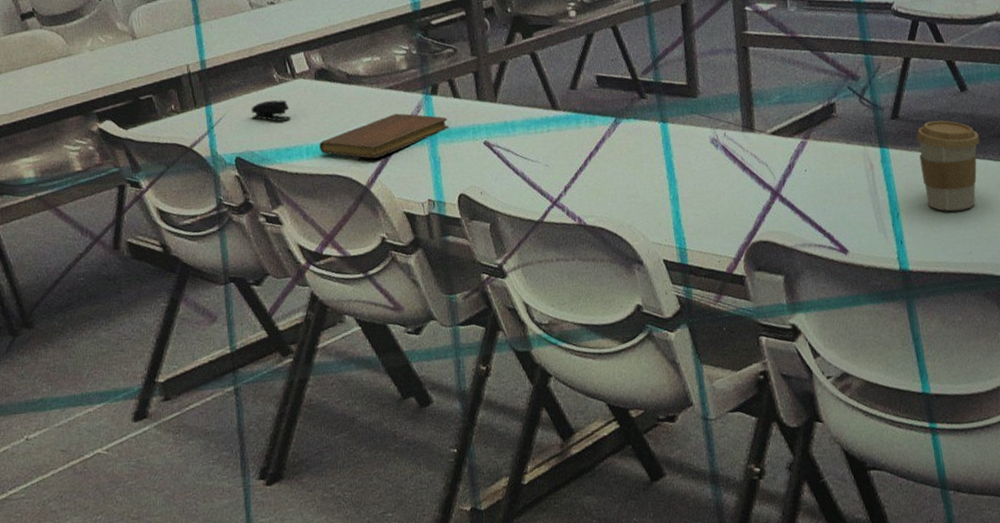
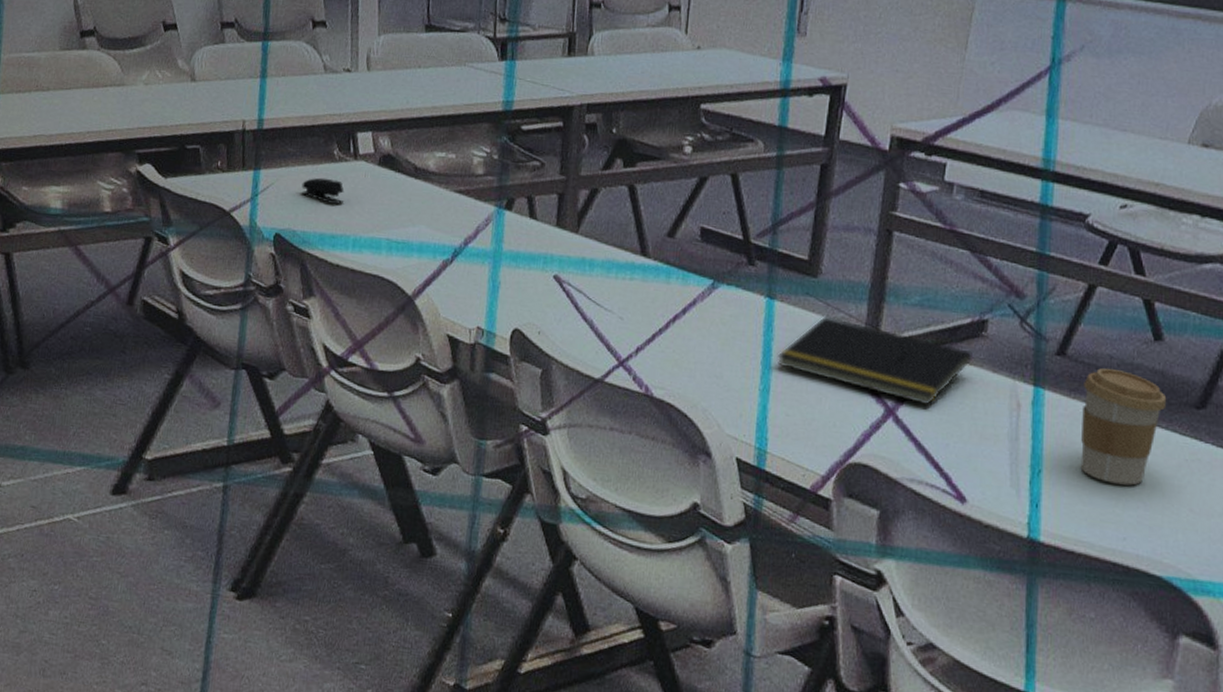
notebook: present [319,113,449,159] -> none [368,222,518,268]
notepad: none [679,127,830,183] -> present [777,316,973,406]

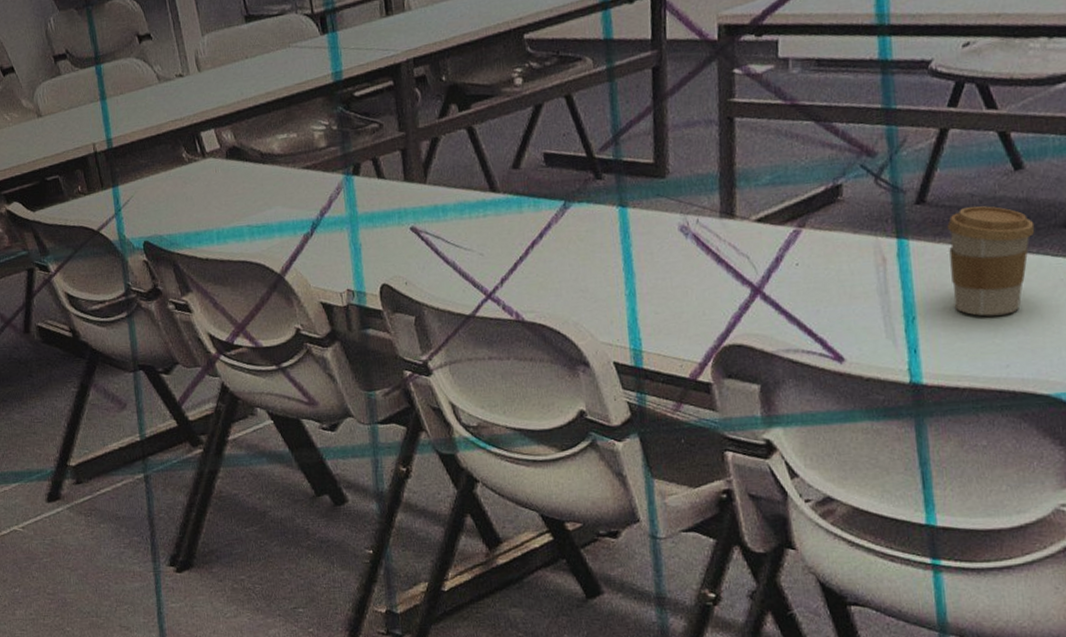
stapler: present [301,177,345,204] -> none [159,180,201,204]
notepad: present [777,316,973,406] -> none [638,212,831,278]

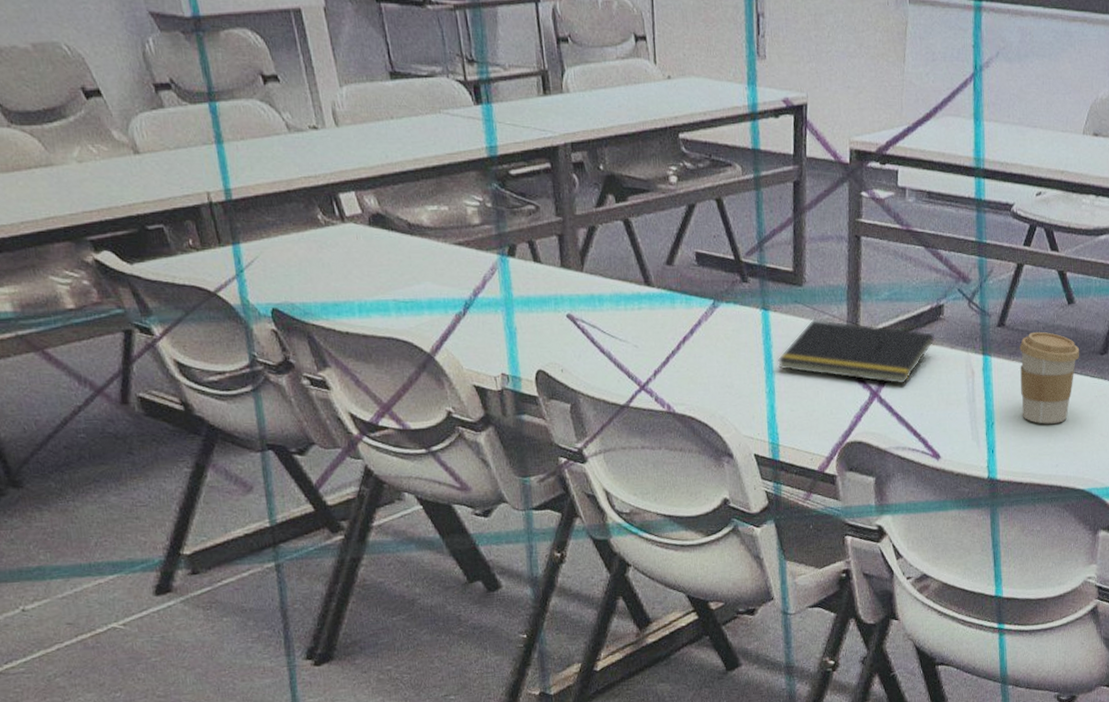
notepad: none [638,212,831,278] -> present [778,319,934,384]

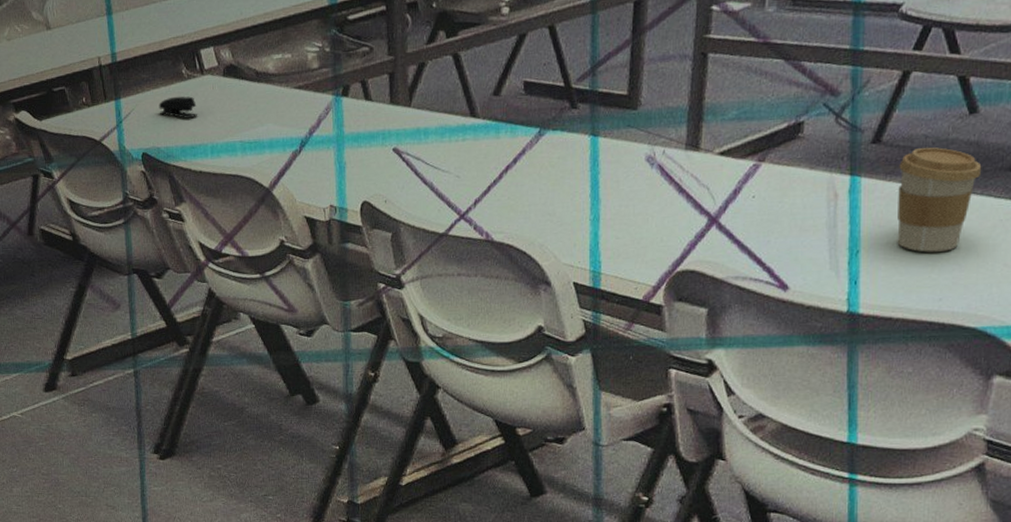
stapler: none [290,245,339,271] -> present [158,96,197,118]
notepad: present [778,319,934,384] -> none [605,143,790,210]

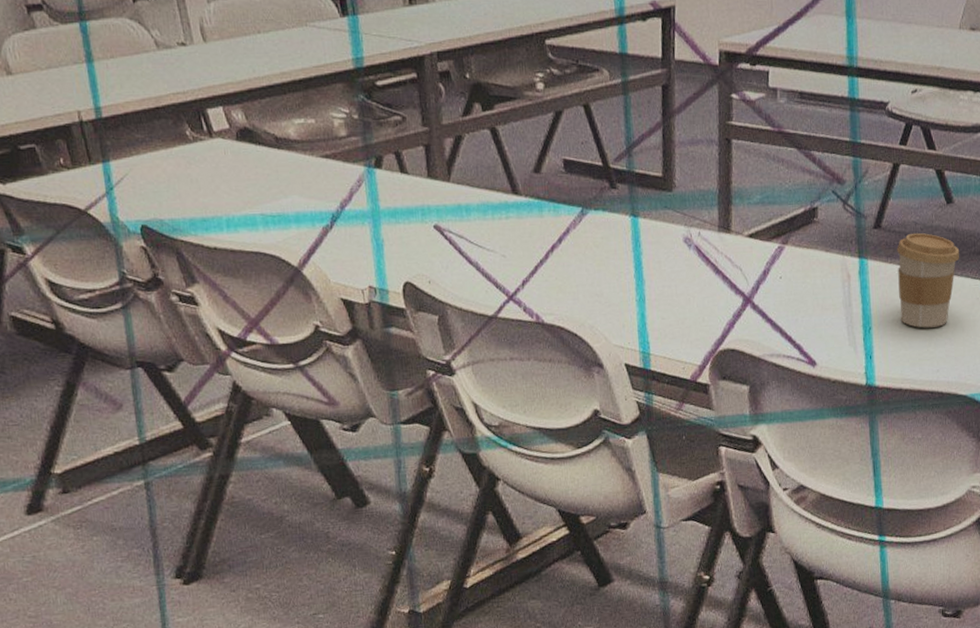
stapler: present [158,96,197,118] -> none [158,161,207,187]

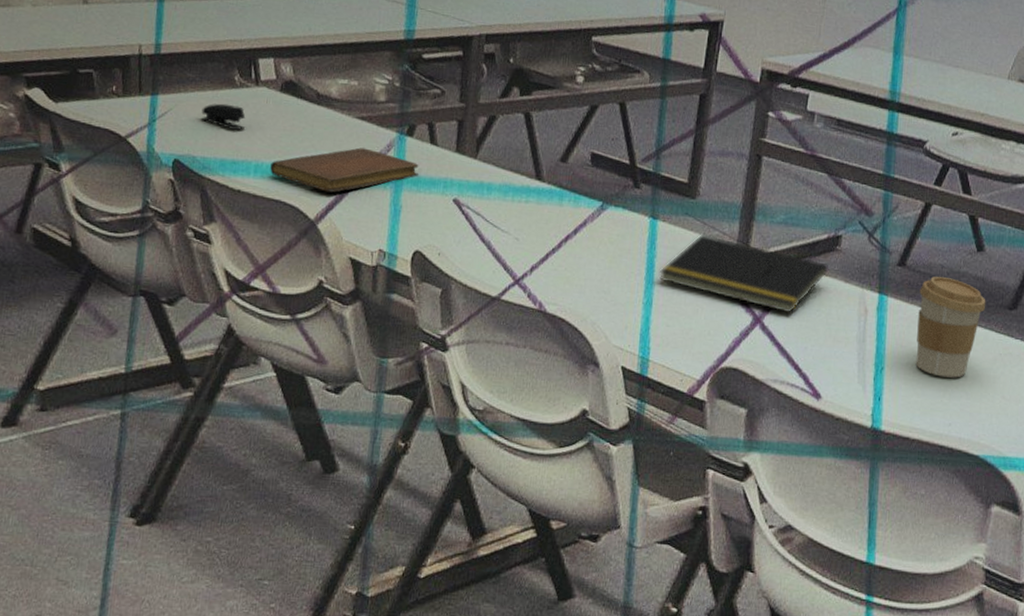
stapler: none [158,161,207,187] -> present [200,103,246,130]
notebook: none [242,186,394,237] -> present [270,147,419,193]
notepad: none [648,224,809,290] -> present [659,234,828,313]

